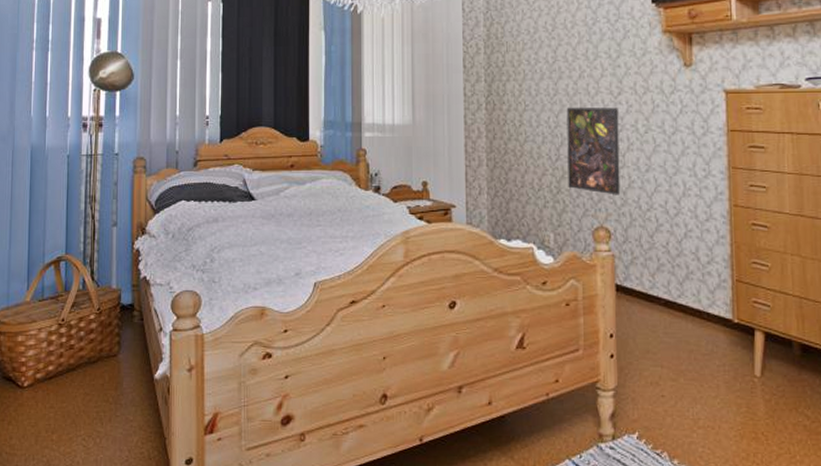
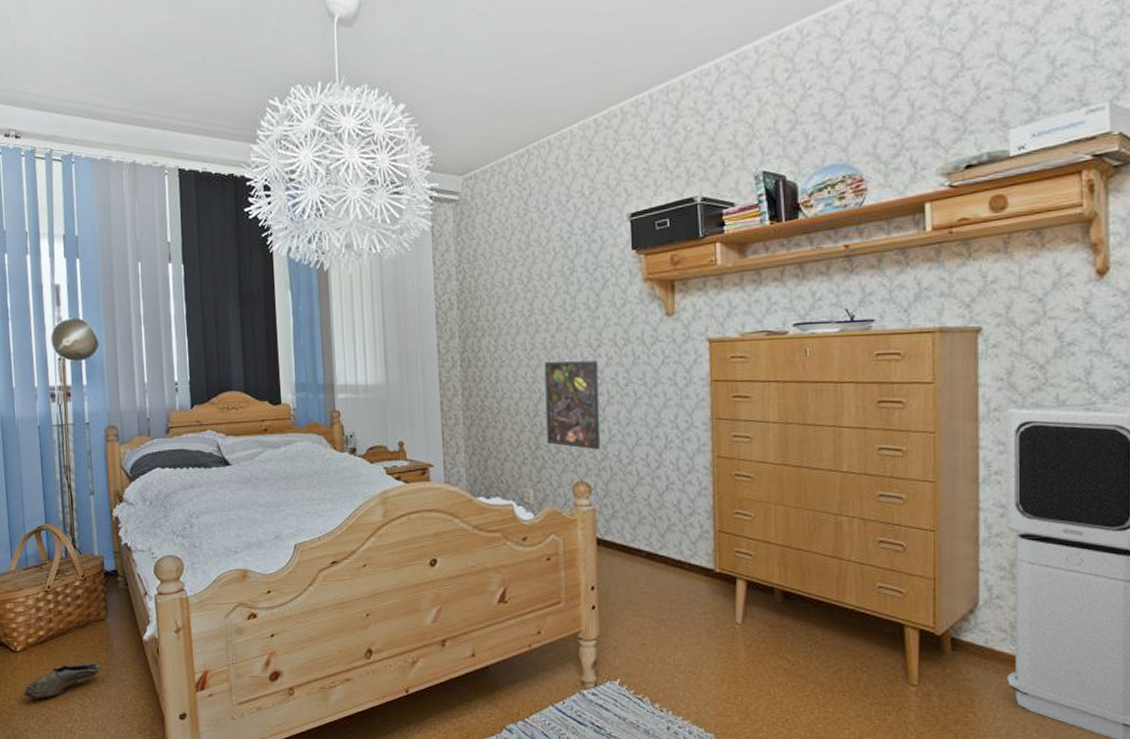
shoe: none [24,402,110,445] -> present [22,663,102,705]

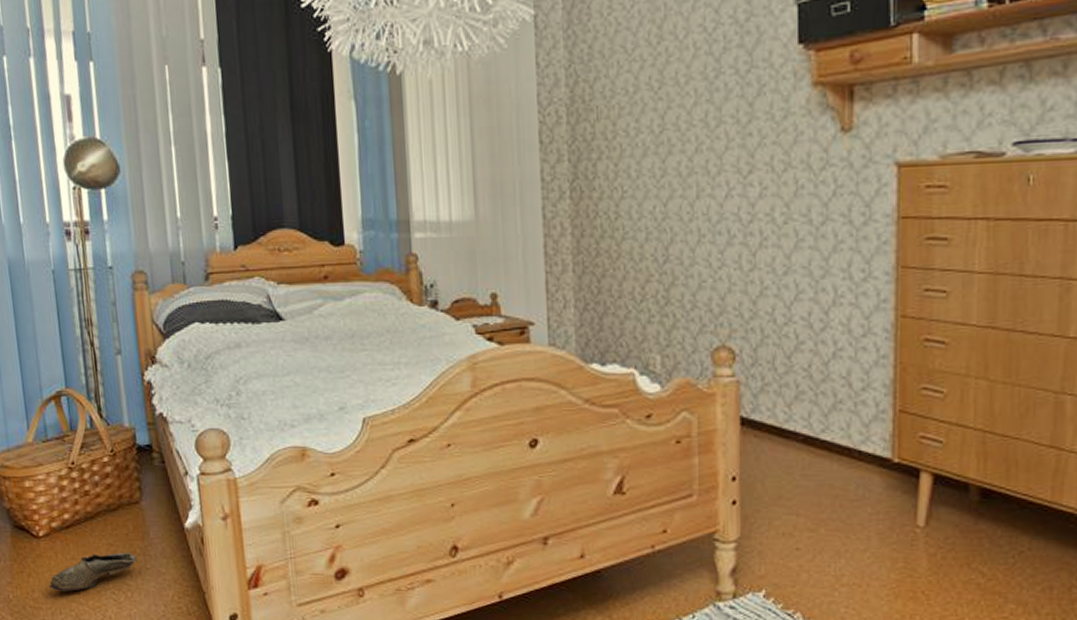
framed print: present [544,360,601,450] -> none [678,191,749,306]

